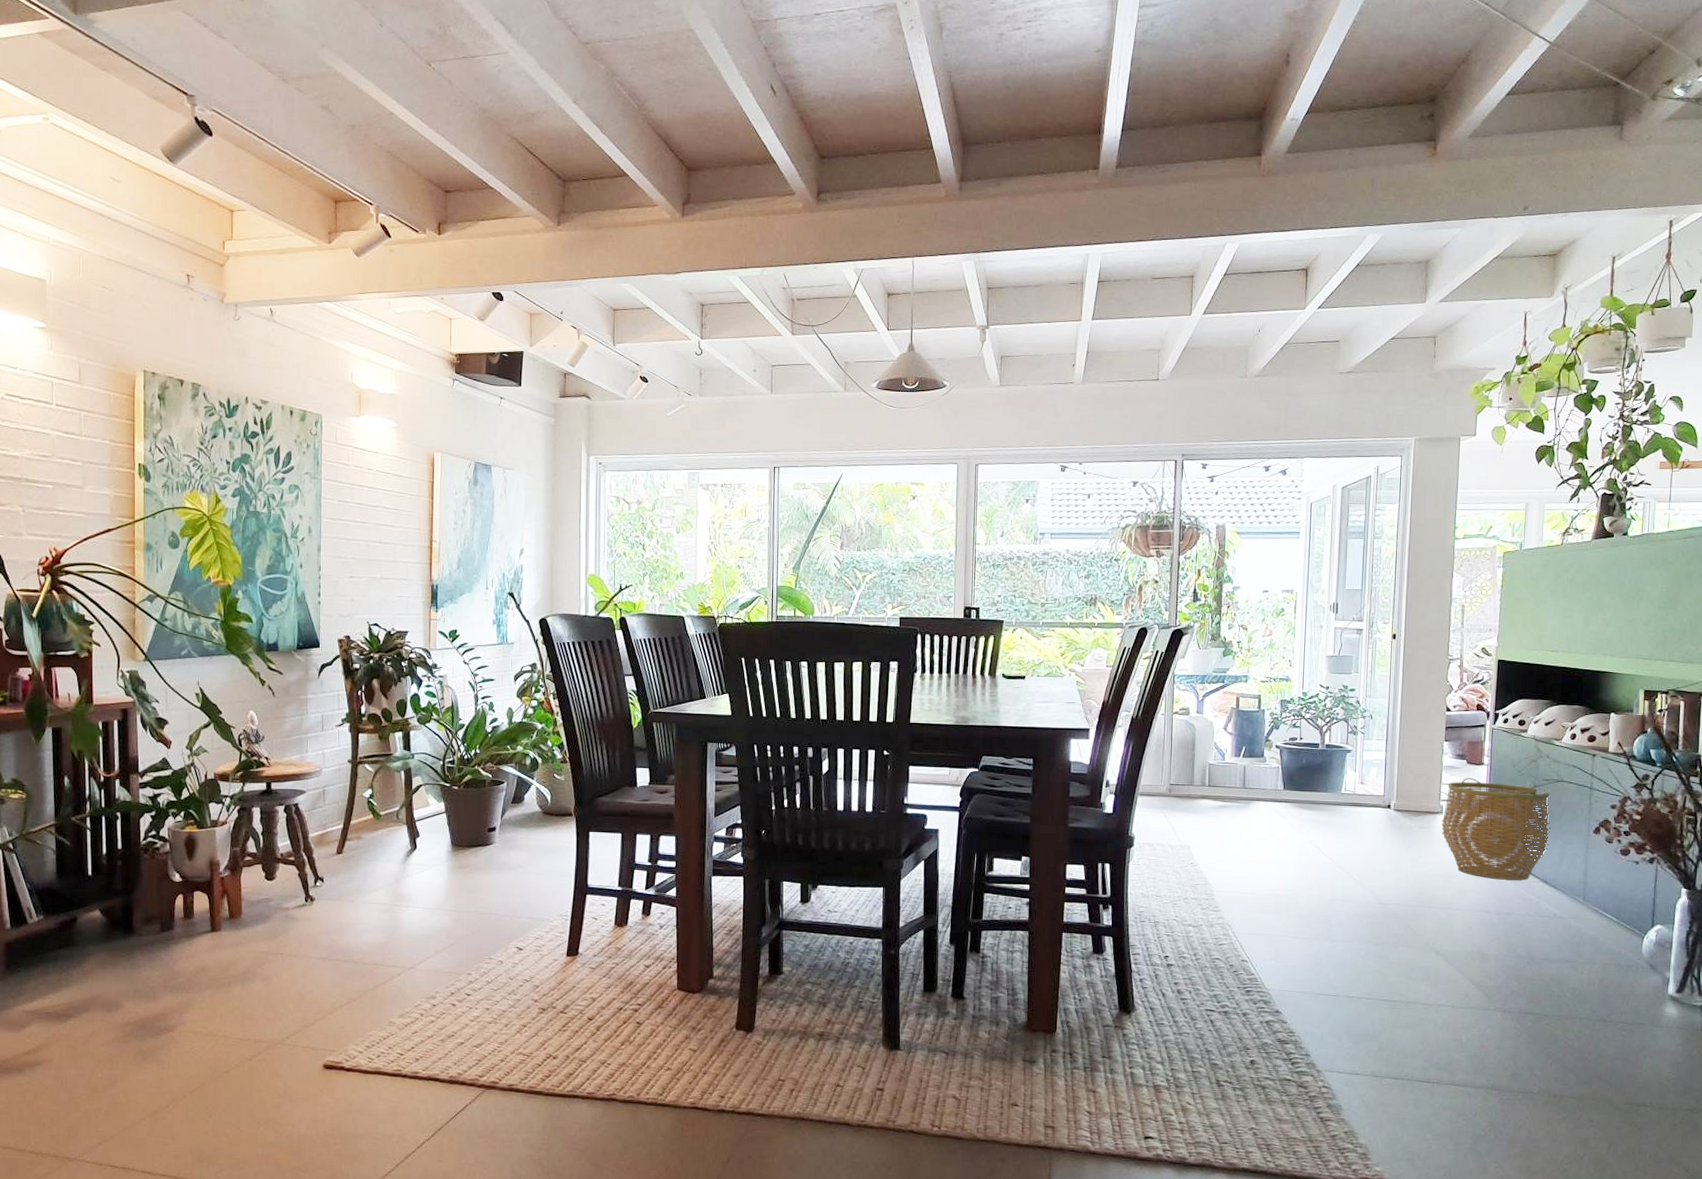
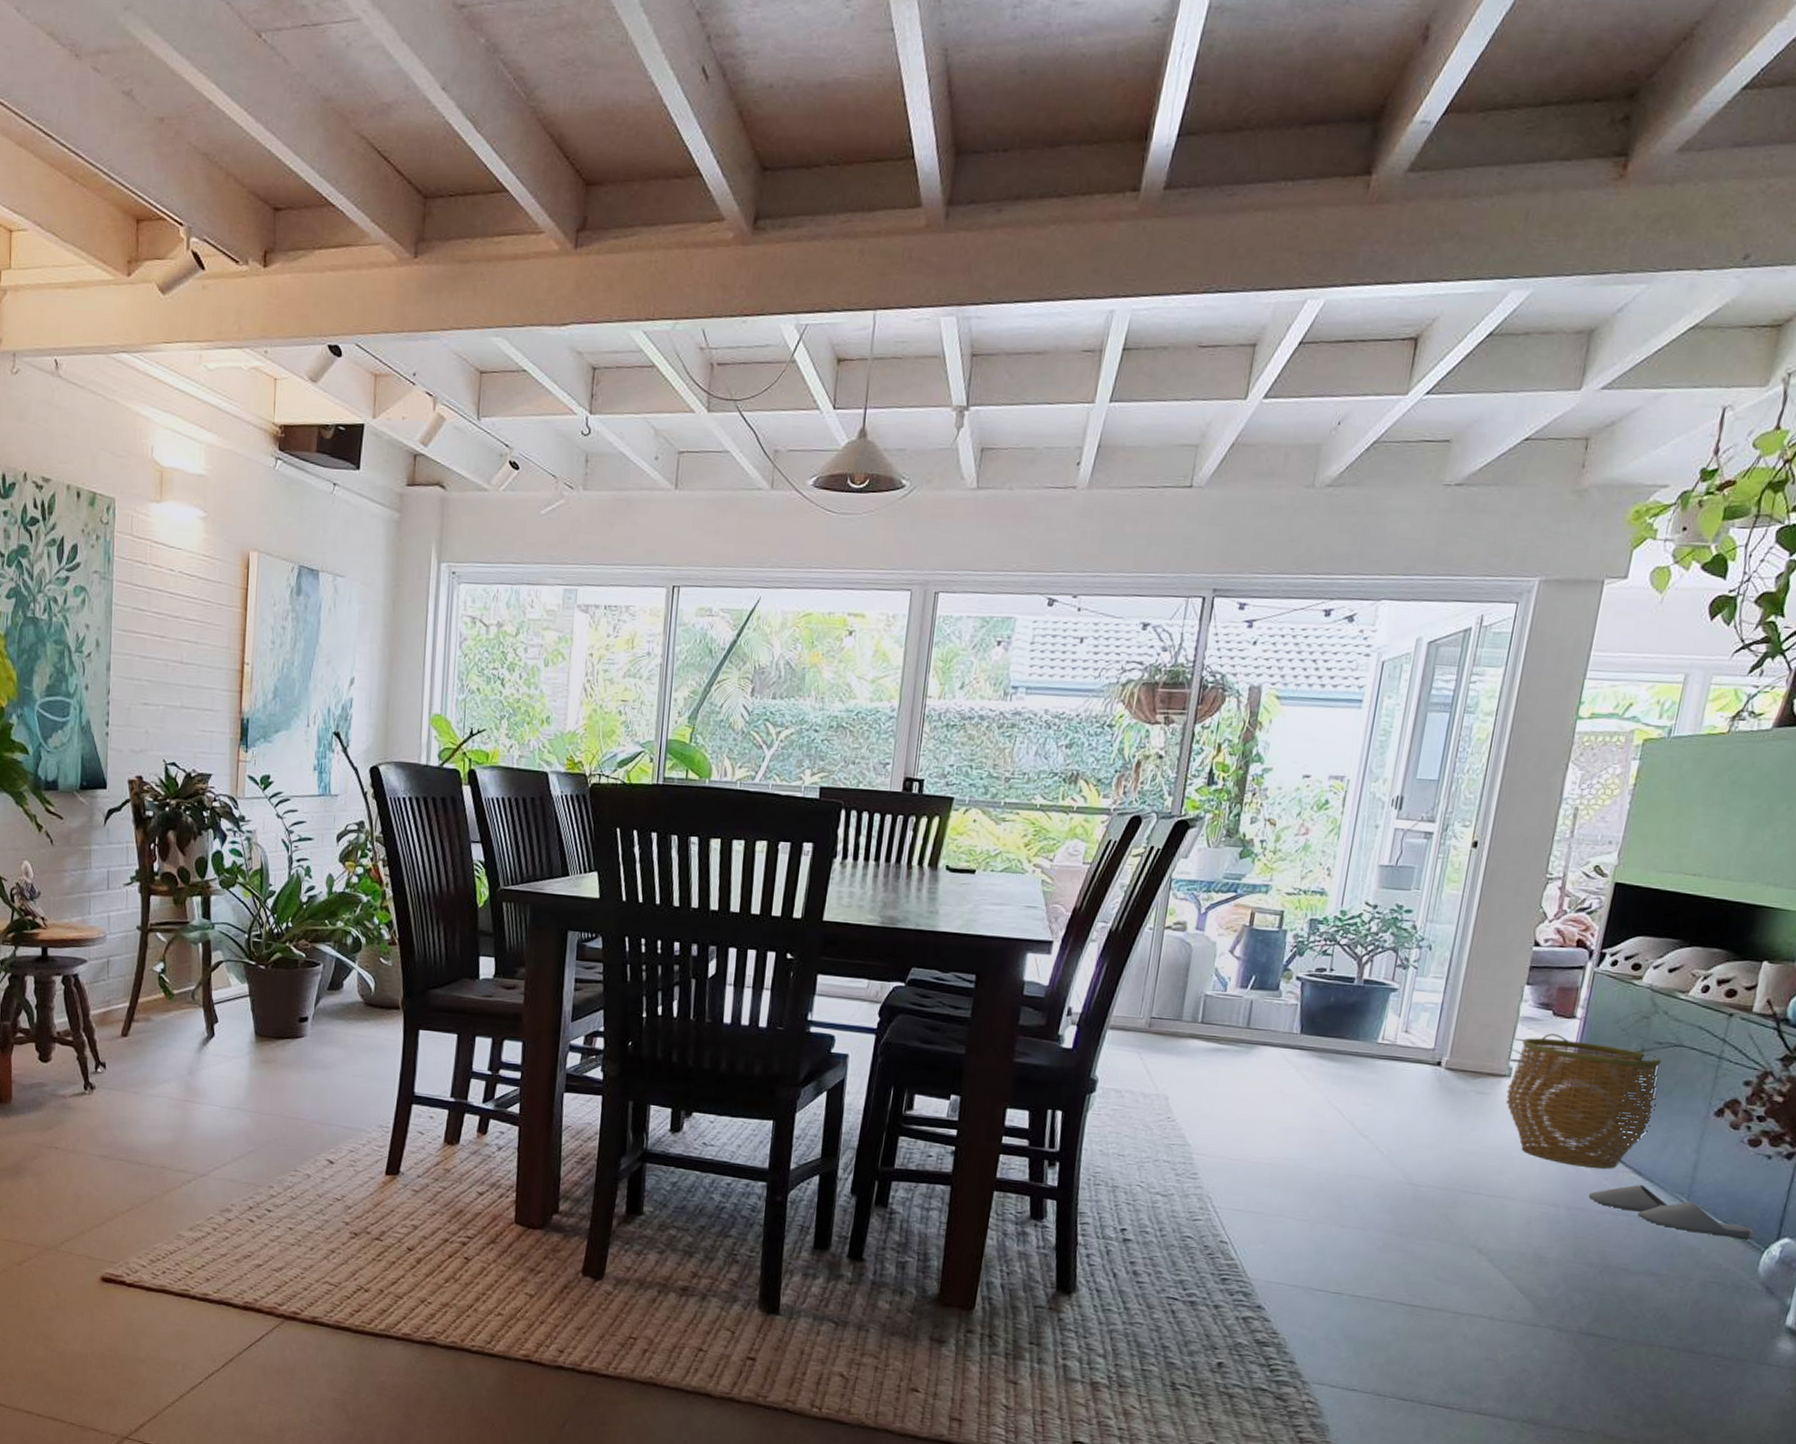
slippers: none [1511,891,1635,929] -> present [1588,1185,1754,1240]

